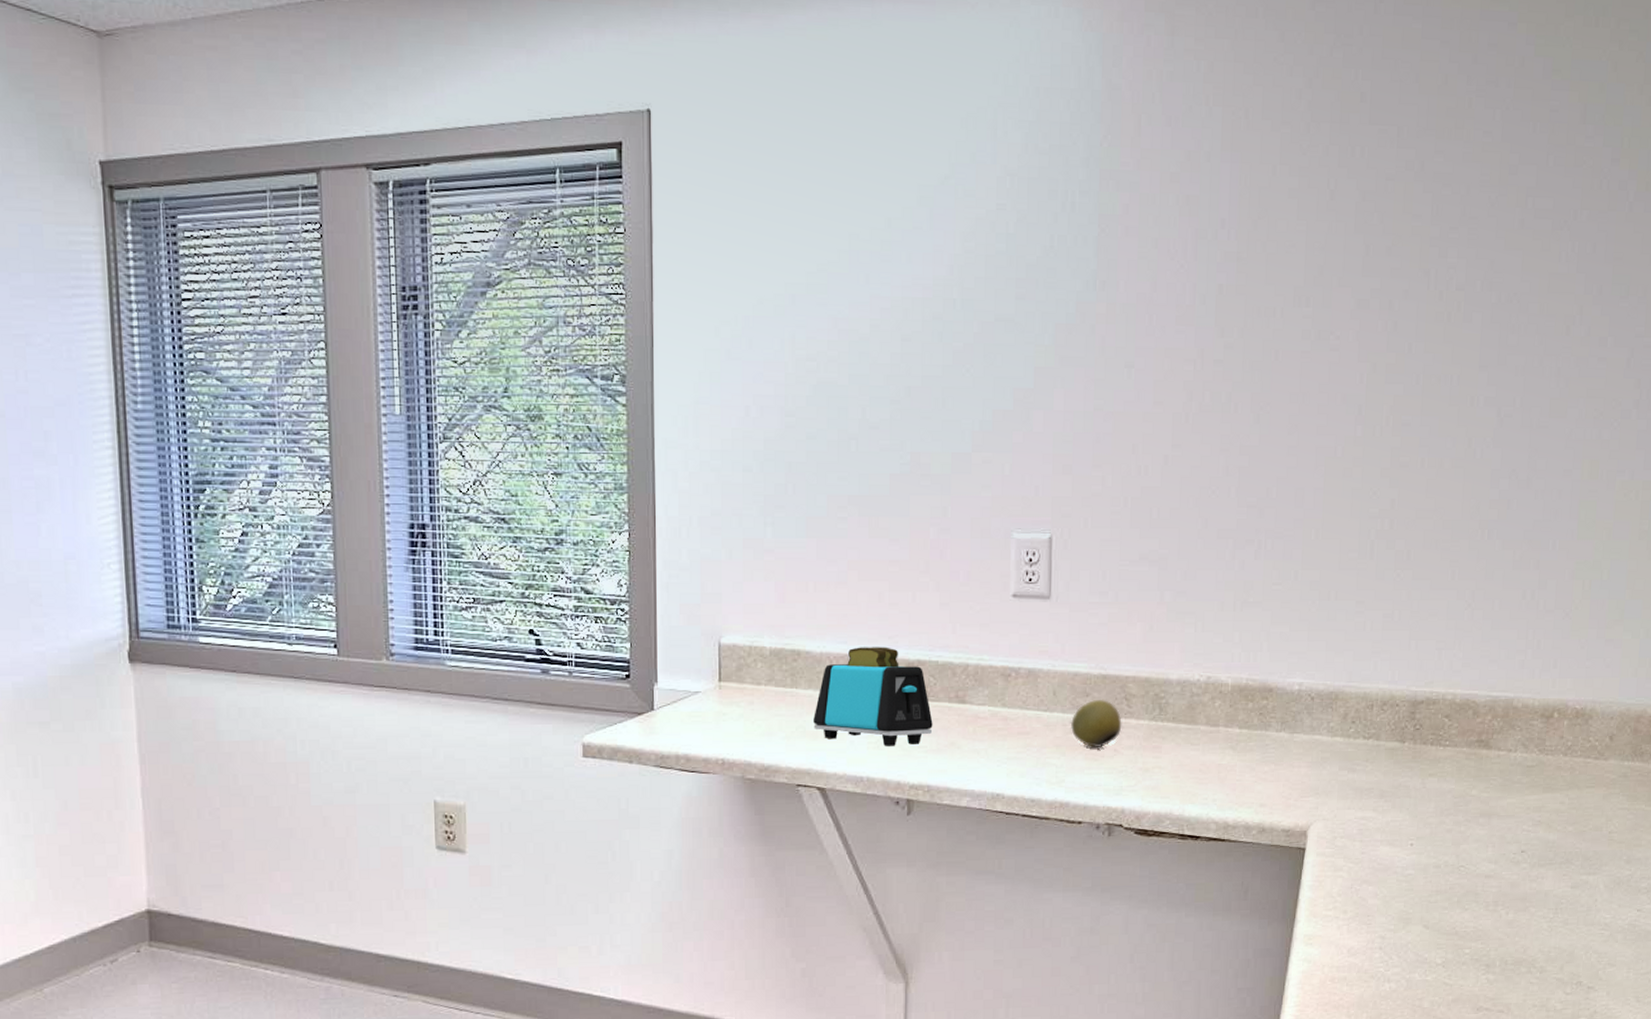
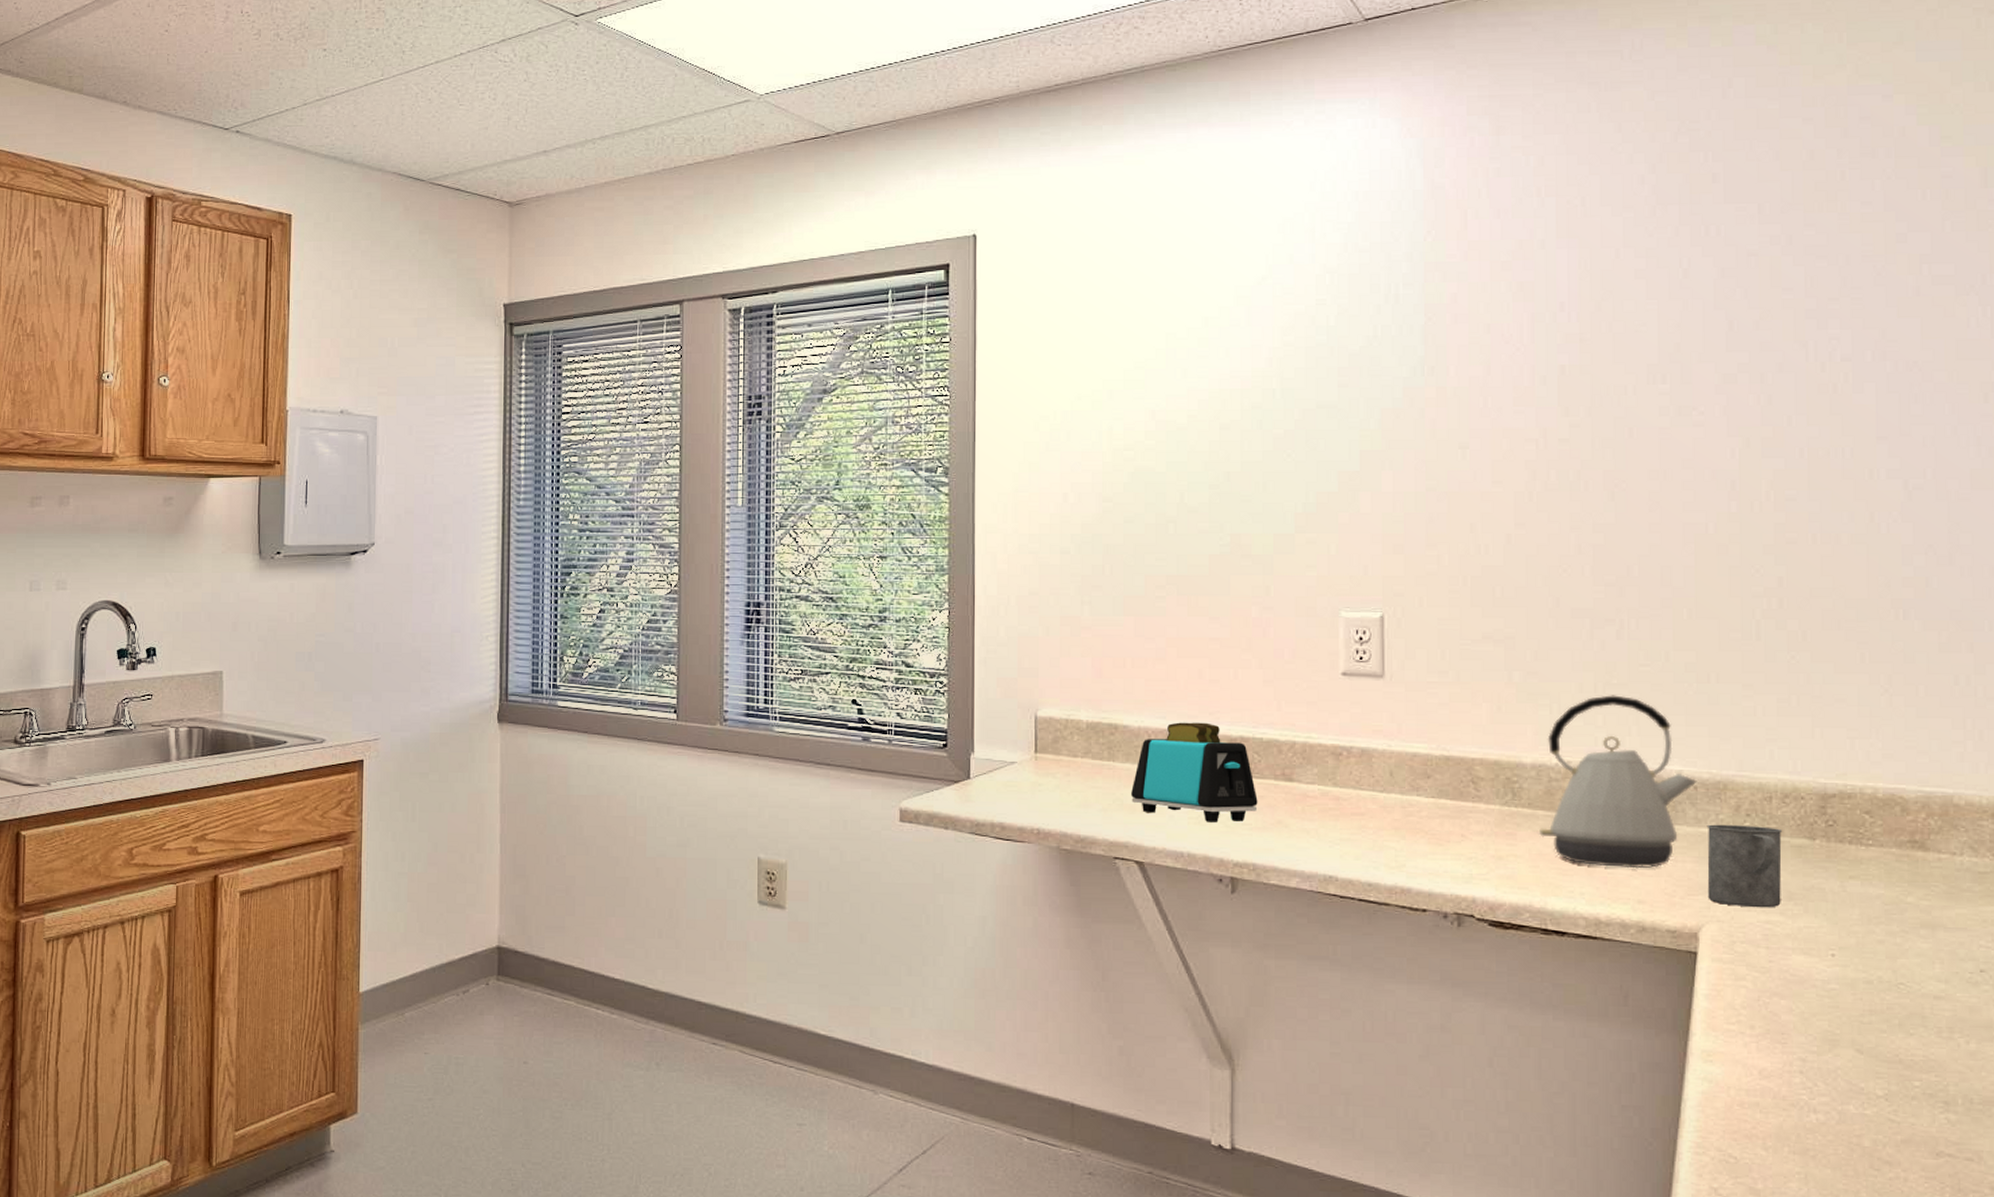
fruit: present [1070,699,1122,749] -> none [1410,781,1469,833]
kettle: none [1181,613,1314,775] -> present [1539,695,1697,869]
mug: none [1316,731,1380,806] -> present [1707,824,1783,908]

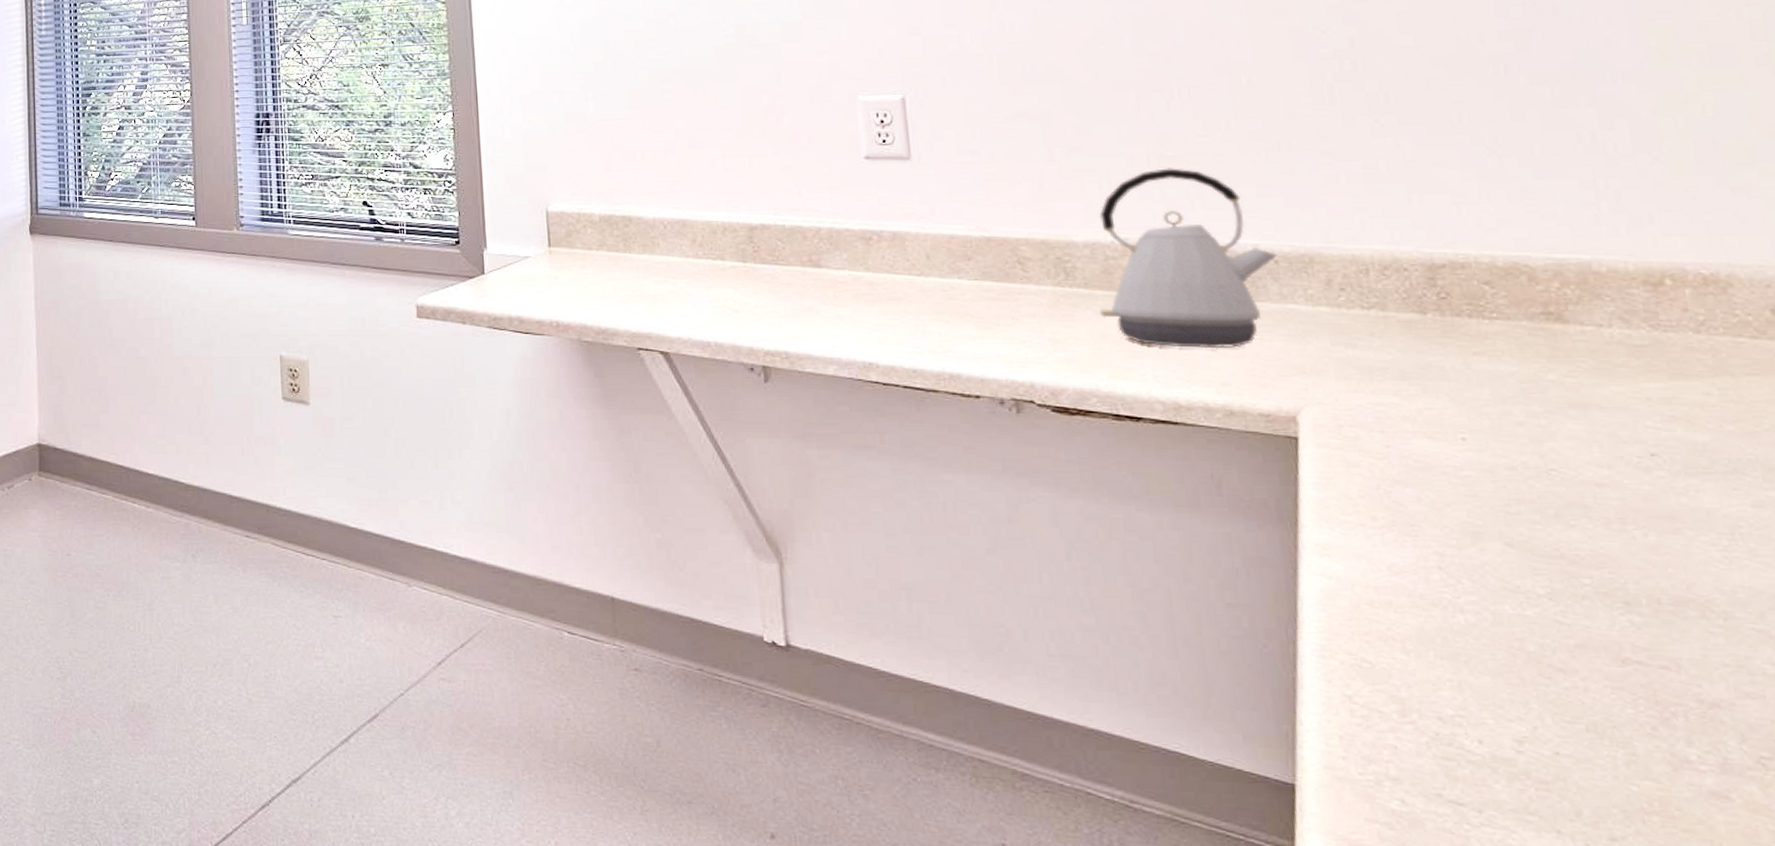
toaster: present [1131,722,1258,822] -> none [650,211,785,311]
mug: present [1707,824,1783,908] -> none [1294,300,1393,389]

